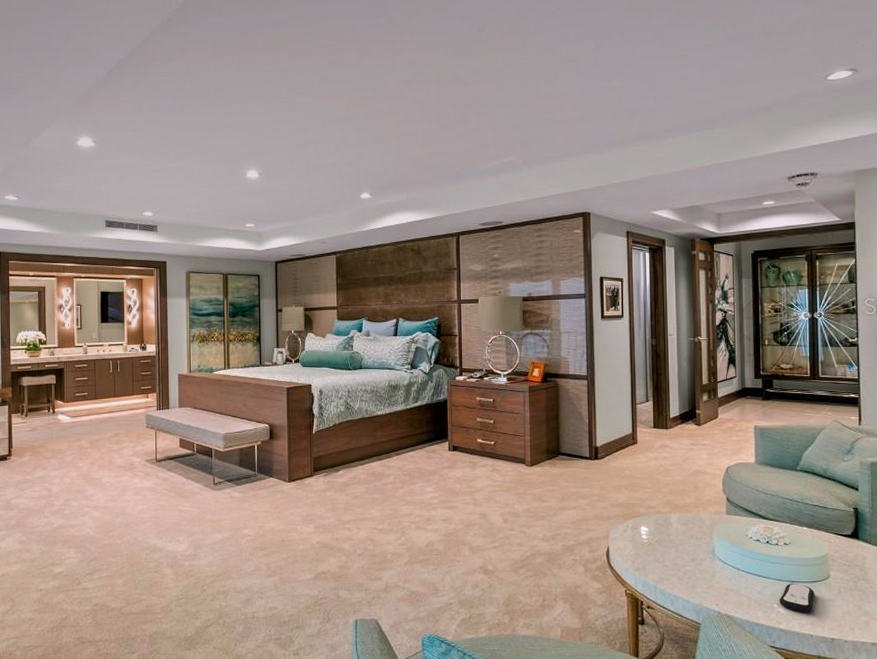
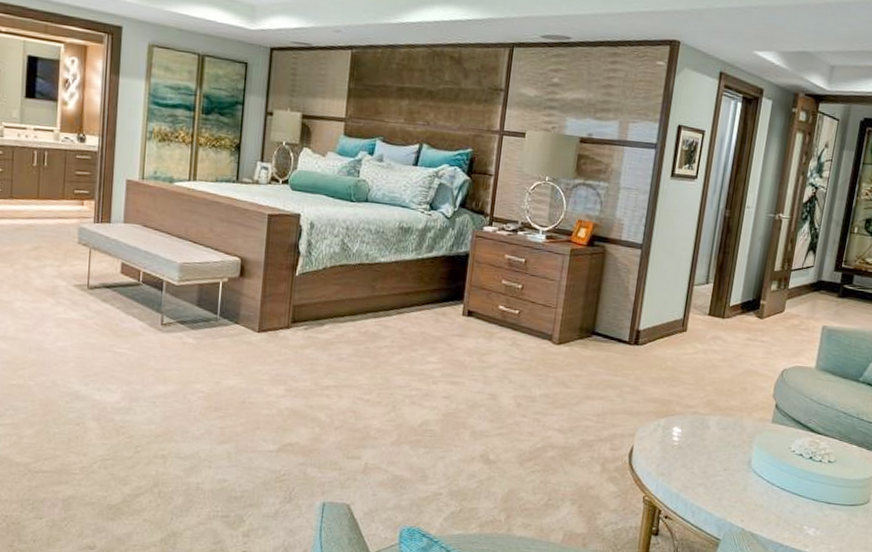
remote control: present [779,583,815,613] -> none [810,505,850,538]

